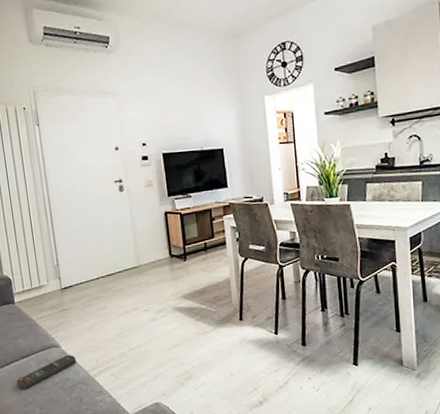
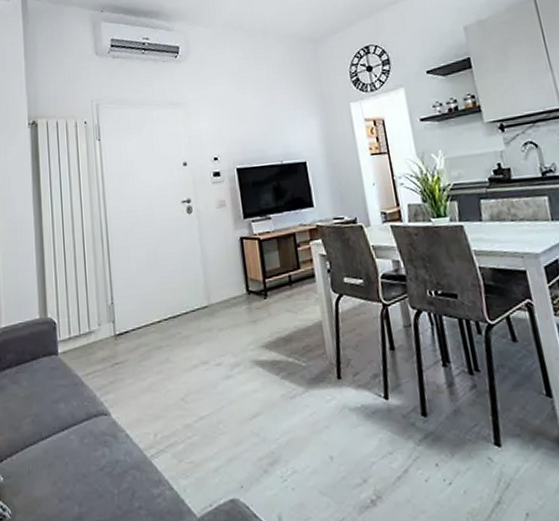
remote control: present [16,355,76,390] -> none [52,426,129,476]

